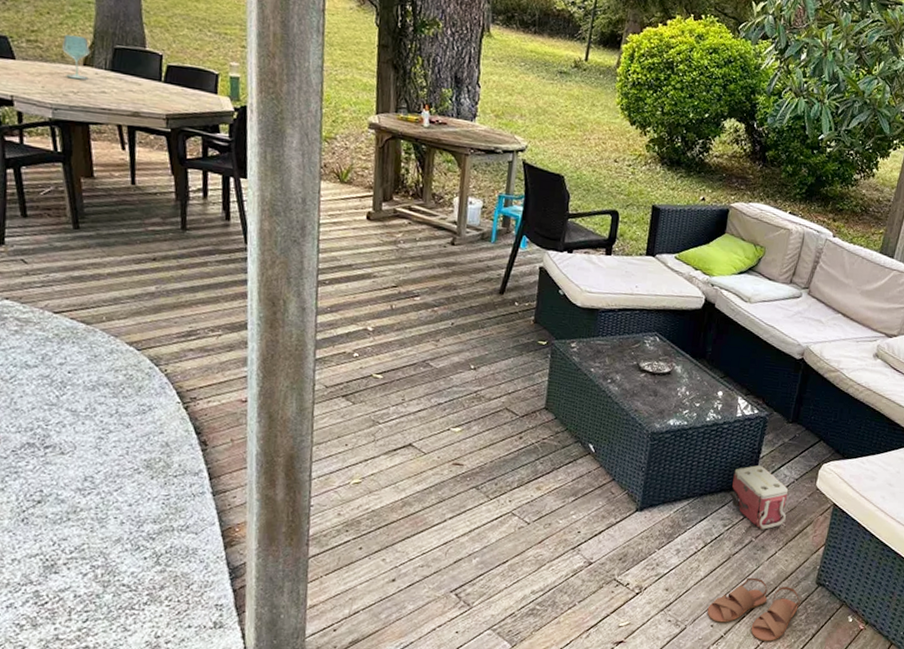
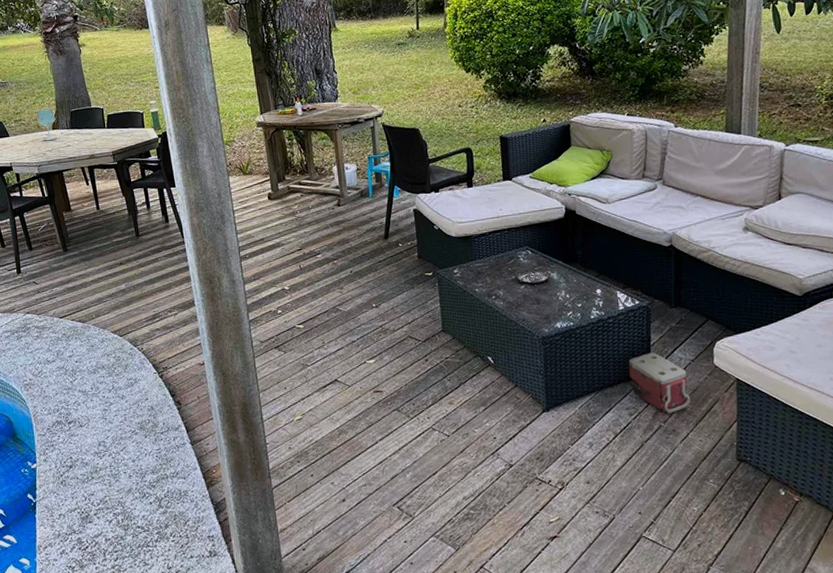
sandal: present [707,577,801,642] -> none [631,461,725,524]

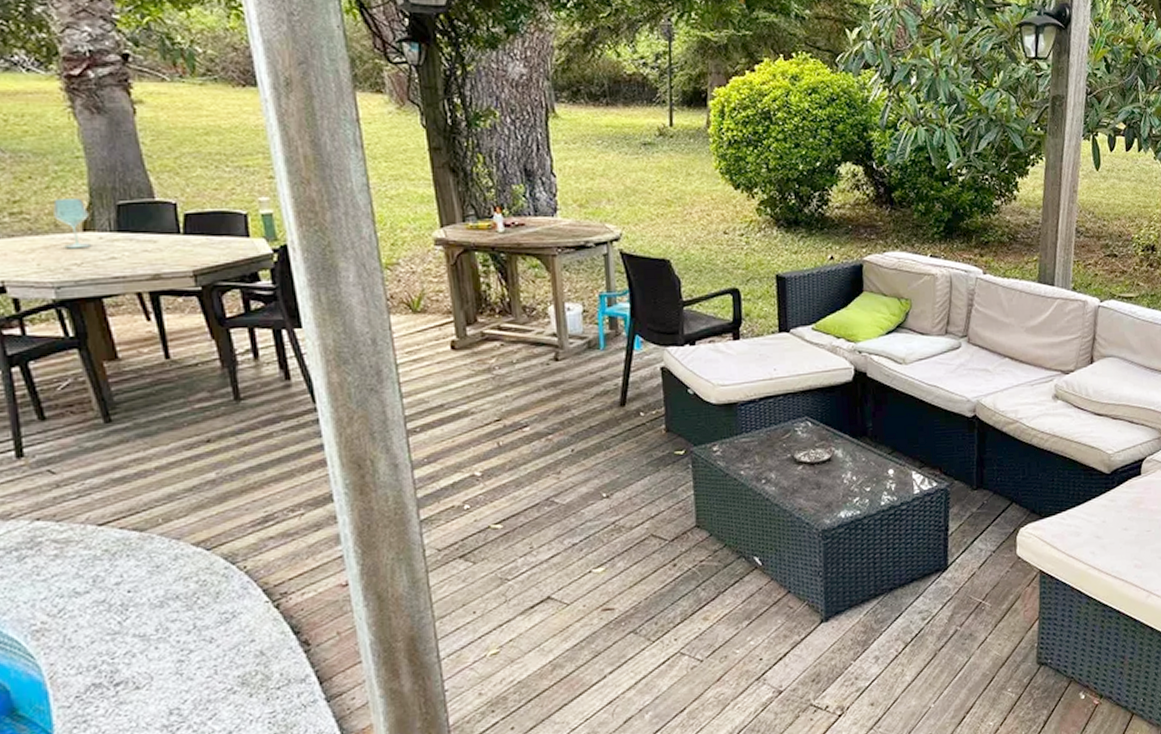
cooler: present [628,352,691,414] -> none [922,544,991,616]

